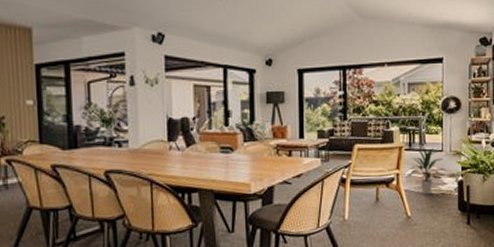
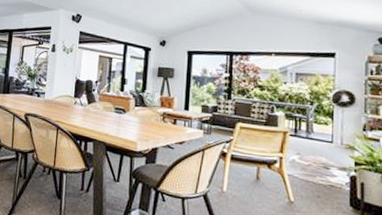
indoor plant: present [409,146,448,195] -> none [294,134,338,184]

